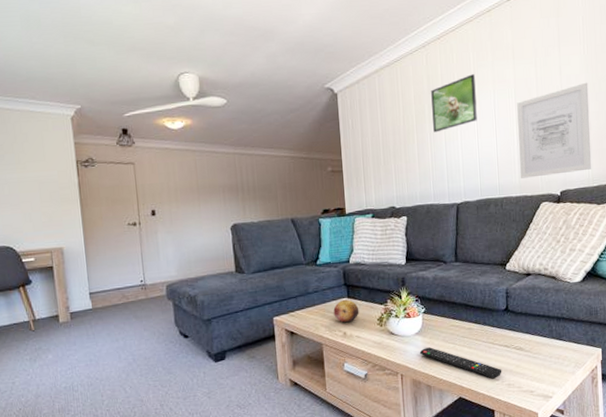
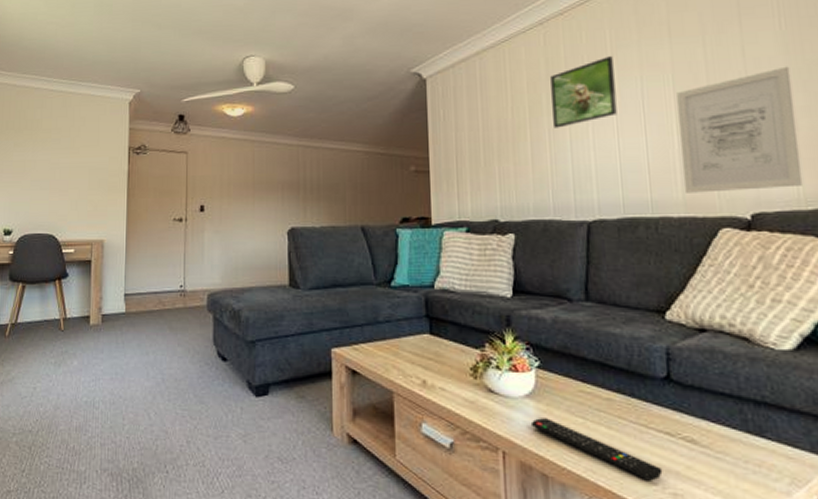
fruit: present [333,299,359,323] -> none [410,336,445,368]

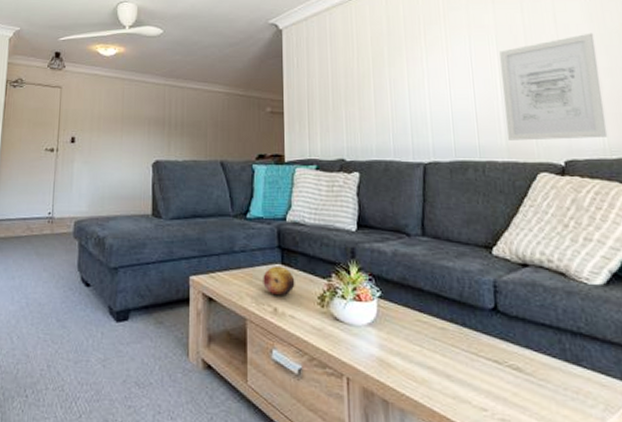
fruit: none [410,336,445,368] -> present [263,266,295,296]
remote control: present [532,418,663,481] -> none [374,345,492,407]
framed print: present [550,56,617,128] -> none [391,17,449,78]

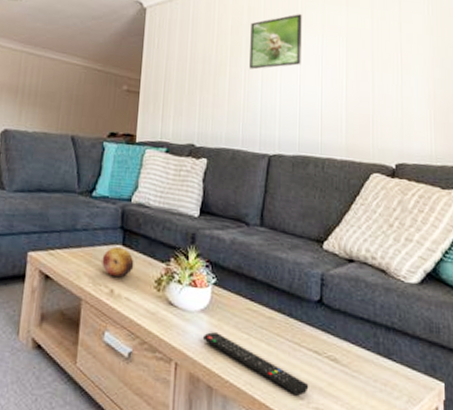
remote control: none [374,345,492,407] -> present [204,332,309,396]
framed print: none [391,17,449,78] -> present [249,14,302,70]
wall art: present [499,33,608,141] -> none [348,45,435,145]

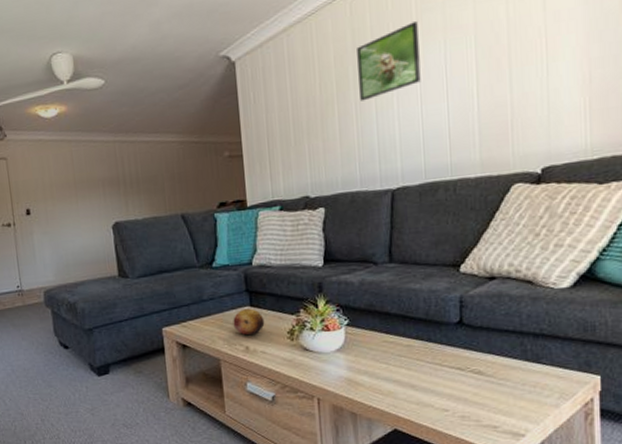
remote control: present [204,332,309,396] -> none [342,367,453,409]

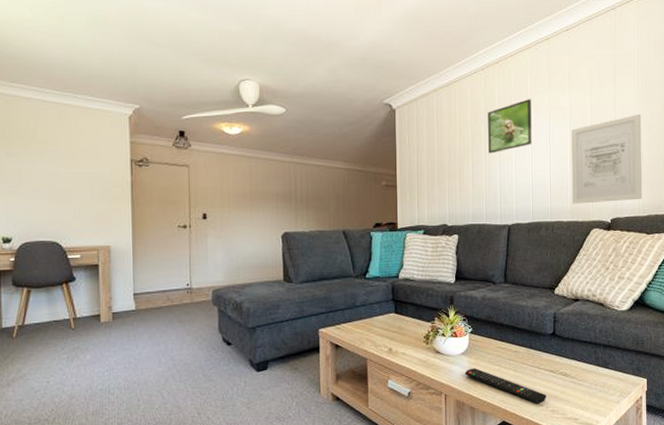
fruit: present [233,308,265,336] -> none [380,315,406,339]
remote control: none [342,367,453,409] -> present [465,368,547,404]
wall art: none [478,17,591,154] -> present [571,114,643,204]

